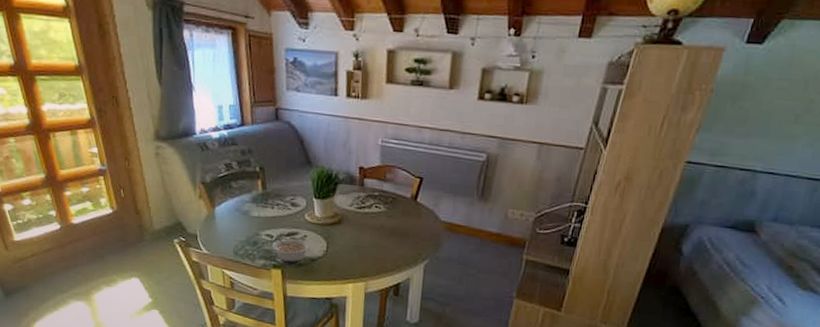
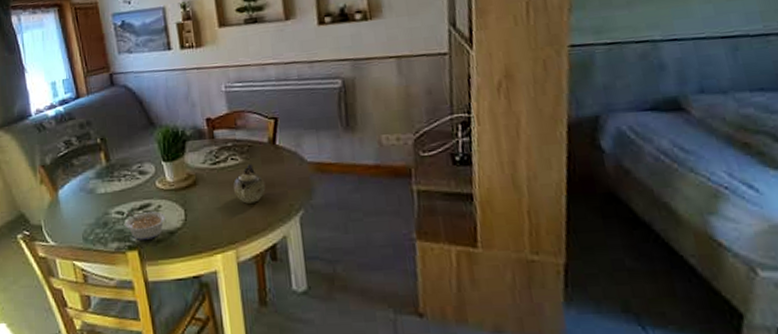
teapot: none [372,214,401,247] -> present [232,164,266,204]

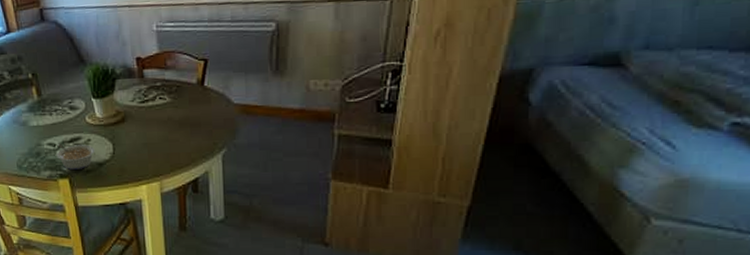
teapot: present [232,164,266,204] -> none [159,104,191,141]

